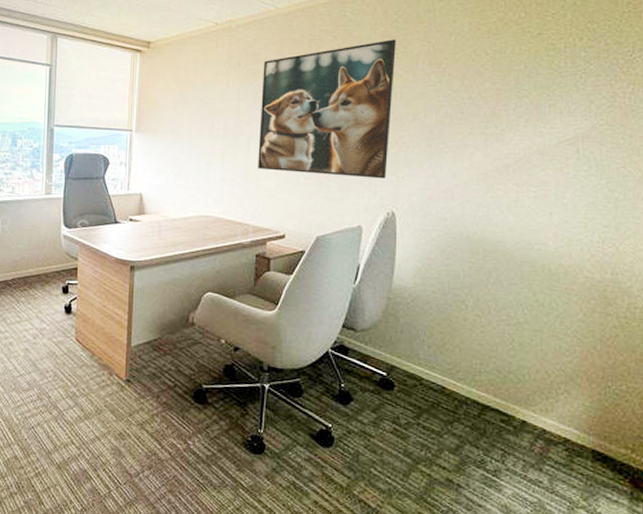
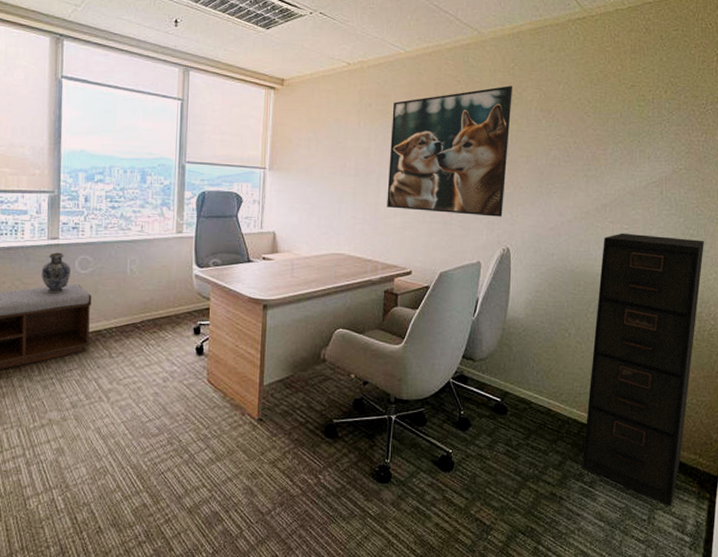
filing cabinet: none [484,196,633,507] -> present [582,233,704,507]

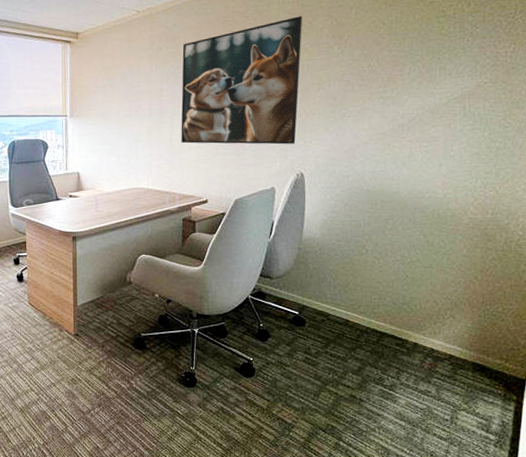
filing cabinet: present [582,233,704,507] -> none [382,150,512,408]

